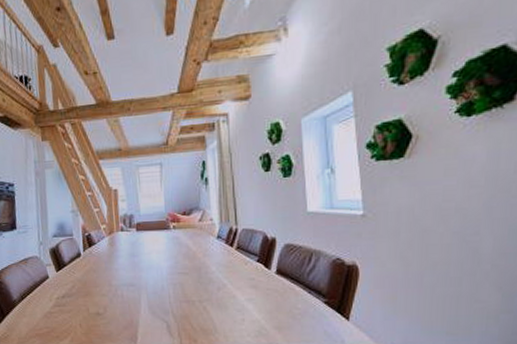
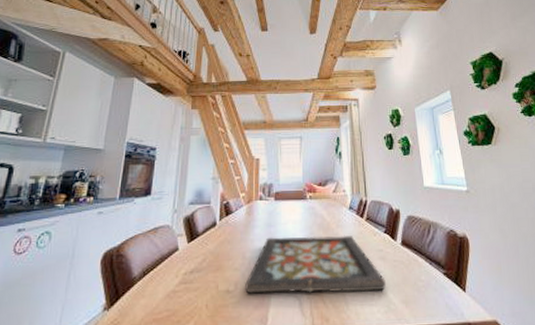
decorative tray: none [113,264,257,318] -> present [245,235,386,294]

